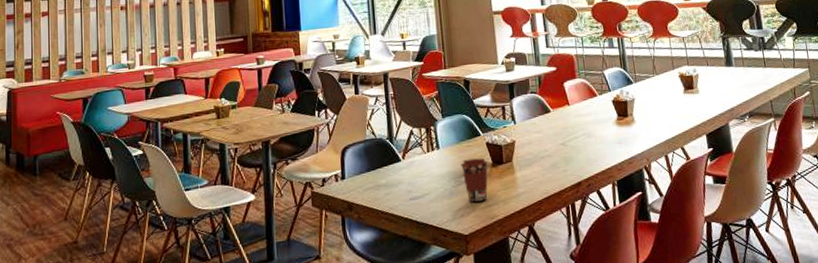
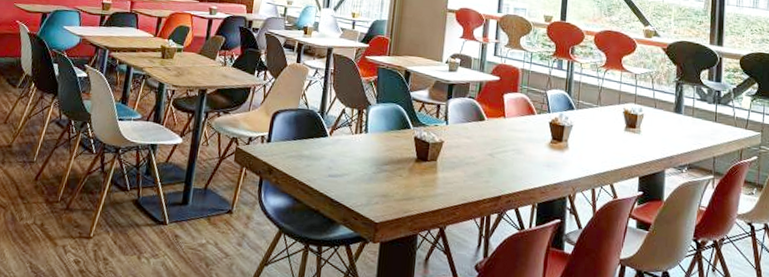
coffee cup: present [461,157,488,202] -> none [385,149,413,193]

